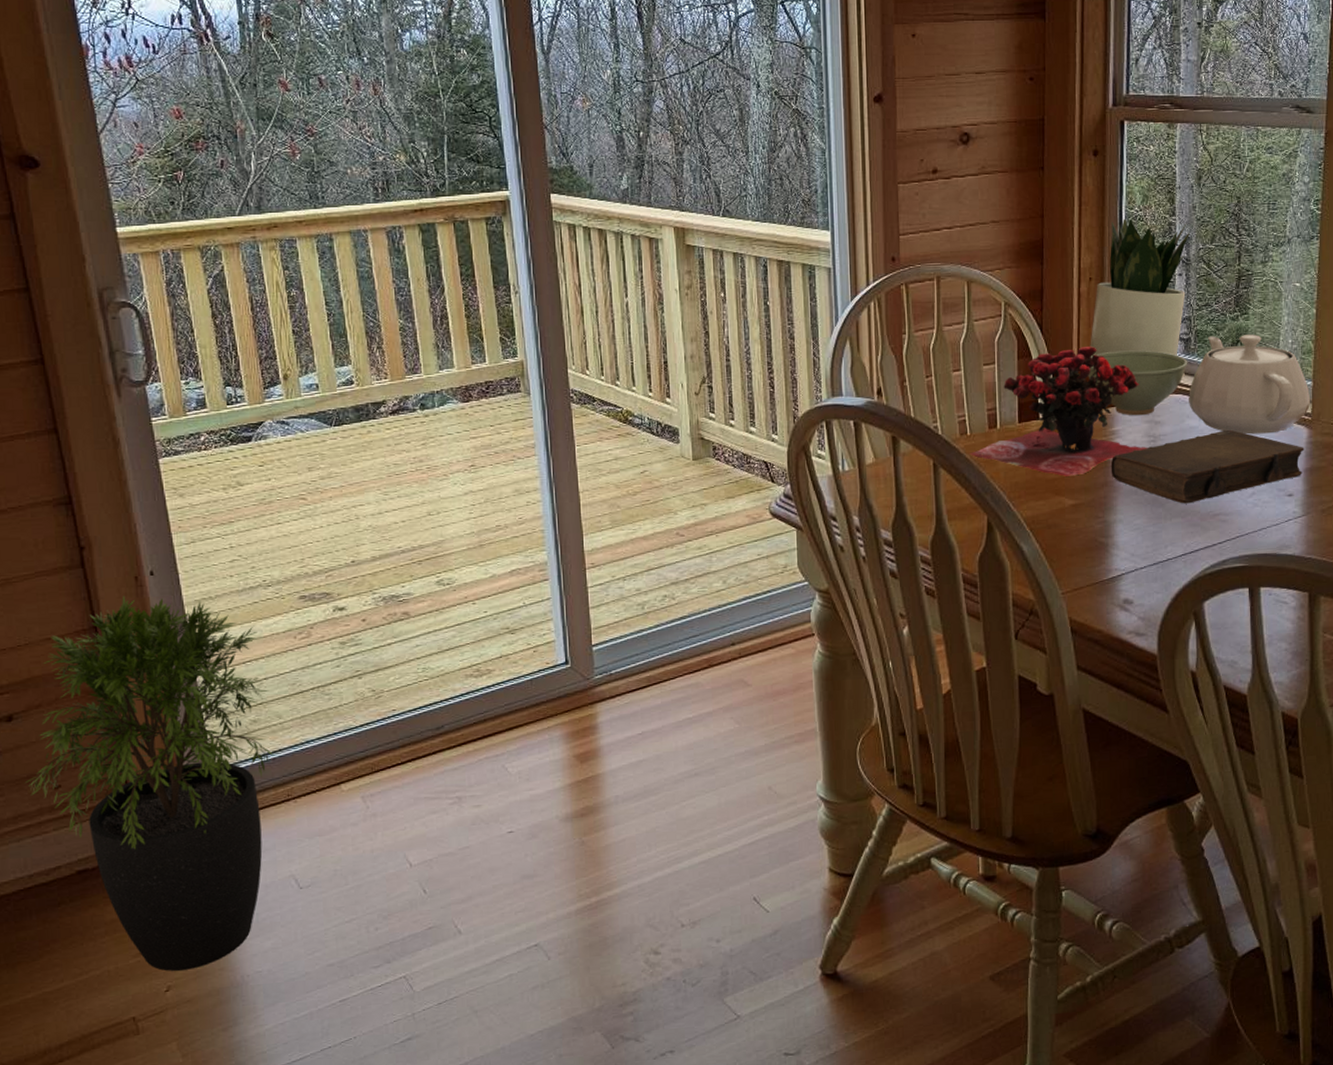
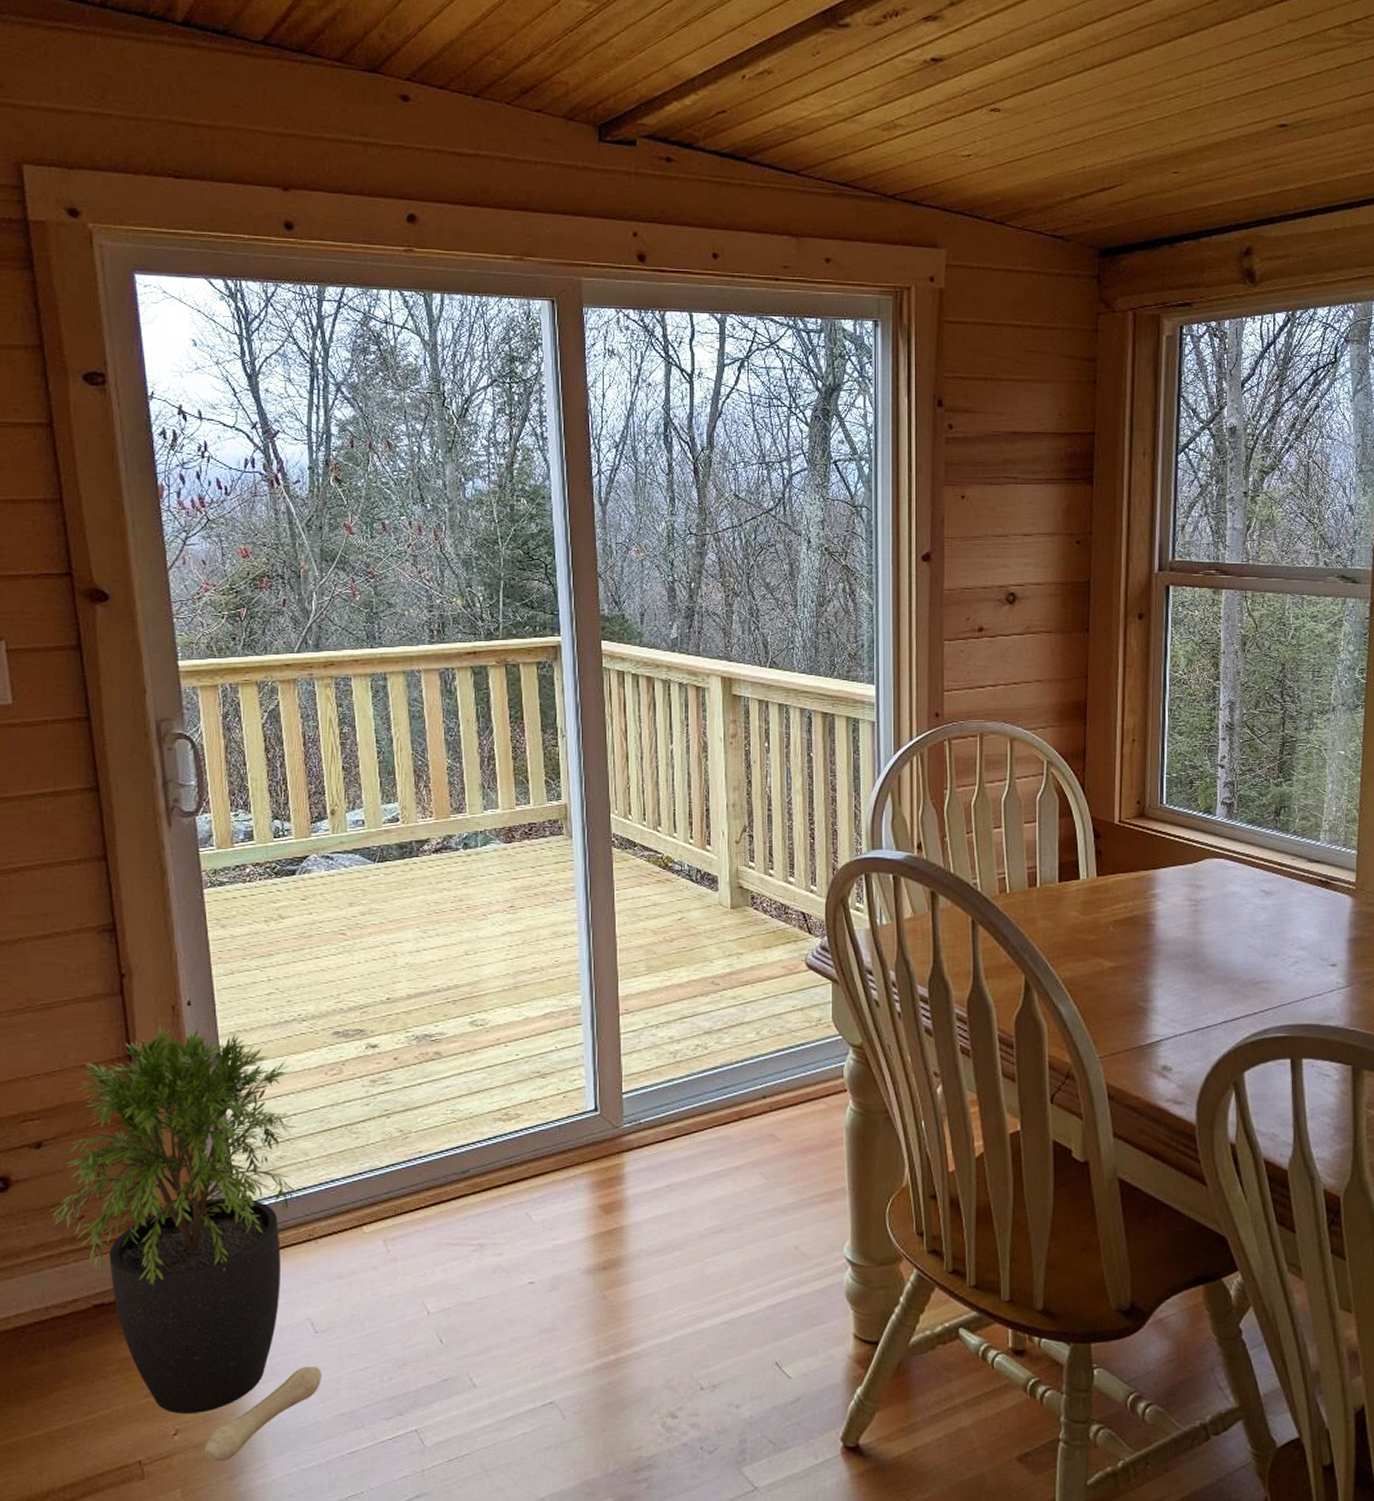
dog toy: none [197,920,309,1015] -> present [204,1366,322,1462]
flower arrangement: present [969,347,1148,476] -> none [1008,808,1189,938]
bowl: present [1088,350,1188,416] -> none [1129,813,1231,879]
planter: present [1090,218,1191,377] -> none [1132,681,1235,841]
book: present [1110,429,1304,504] -> none [1151,896,1348,970]
teapot: present [1189,334,1310,435] -> none [1231,801,1354,902]

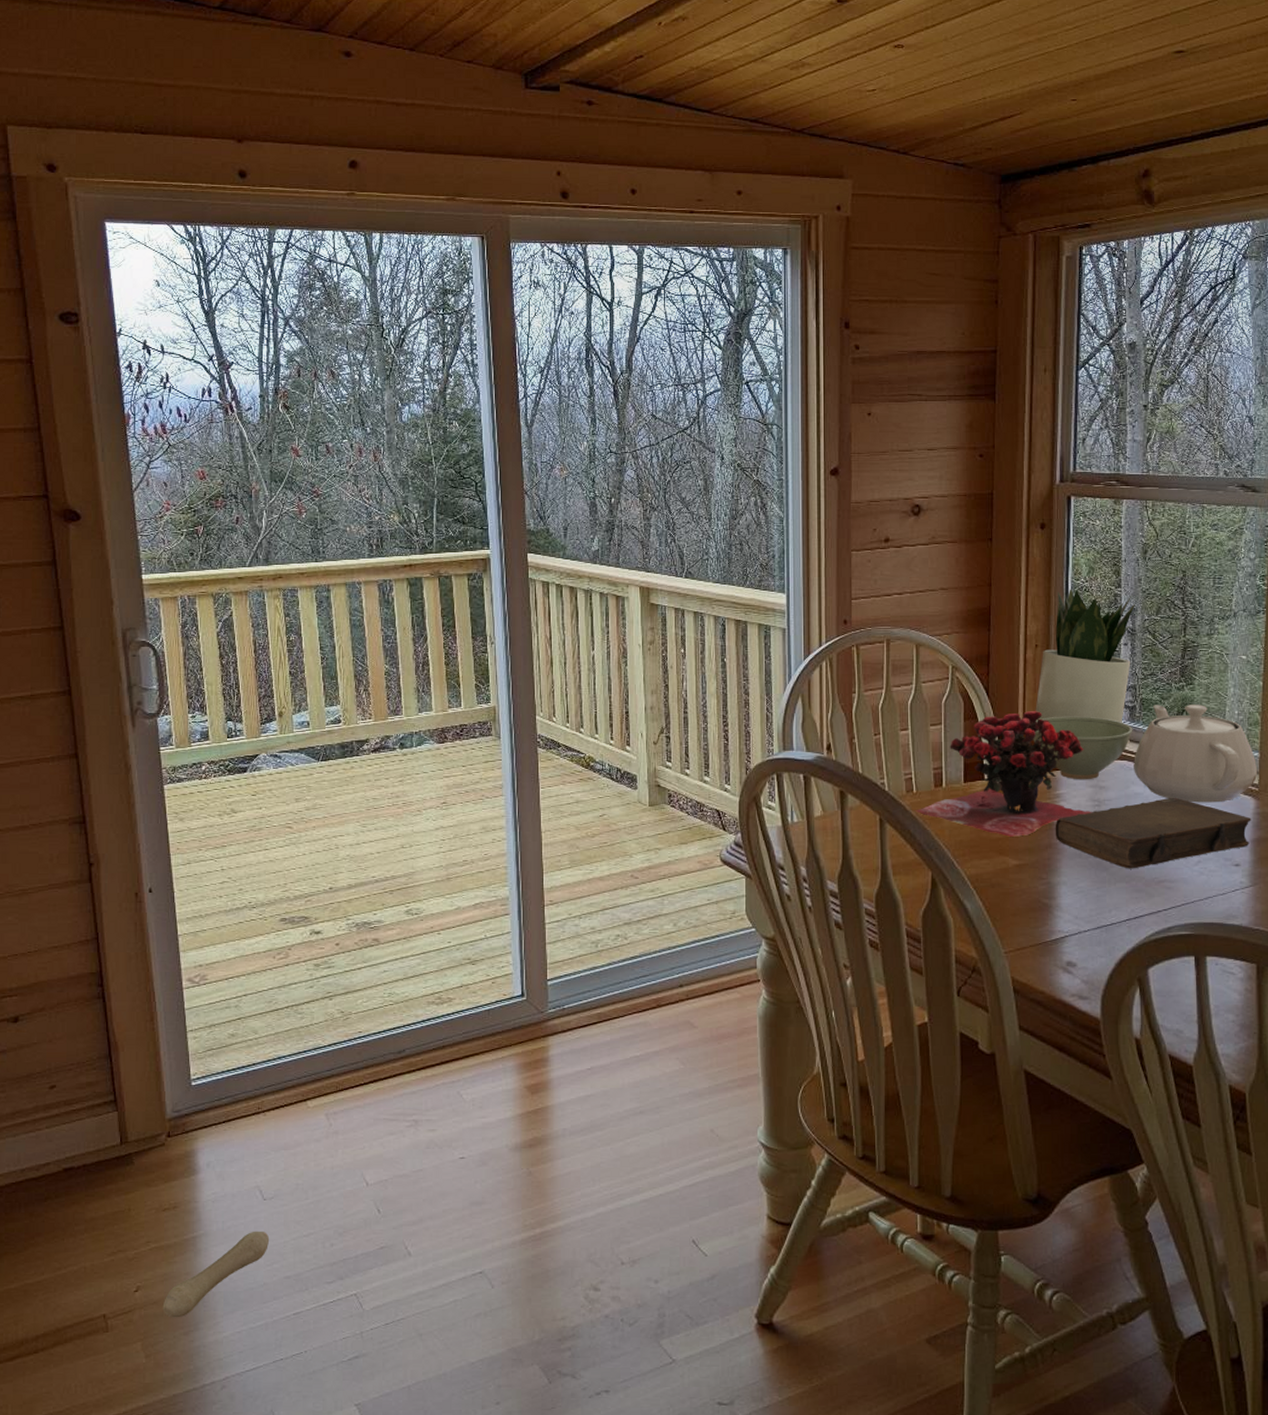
potted plant: present [49,1025,297,1414] -> none [25,910,248,1272]
flower arrangement: none [1008,808,1189,938] -> present [915,711,1092,837]
bowl: none [1129,813,1231,879] -> present [1033,716,1133,780]
planter: none [1132,681,1235,841] -> present [1035,589,1136,744]
book: none [1151,896,1348,970] -> present [1055,797,1252,869]
teapot: none [1231,801,1354,902] -> present [1134,704,1257,803]

